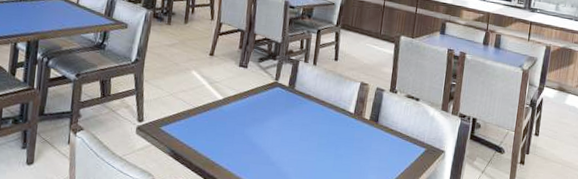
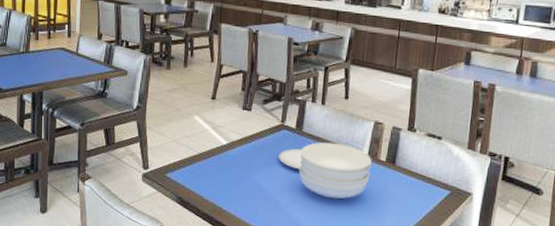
plate: none [271,105,294,126] -> present [278,148,302,170]
bowl: none [289,99,358,155] -> present [298,141,373,199]

